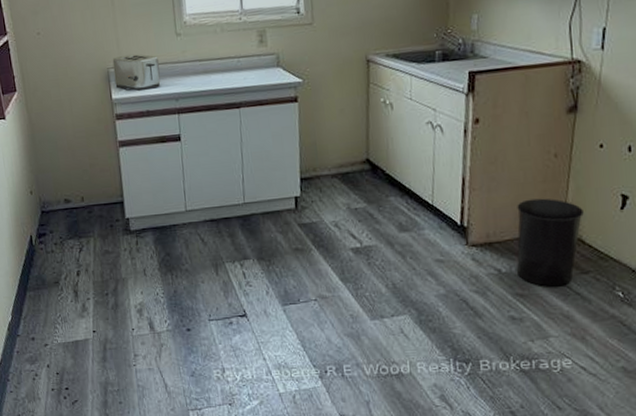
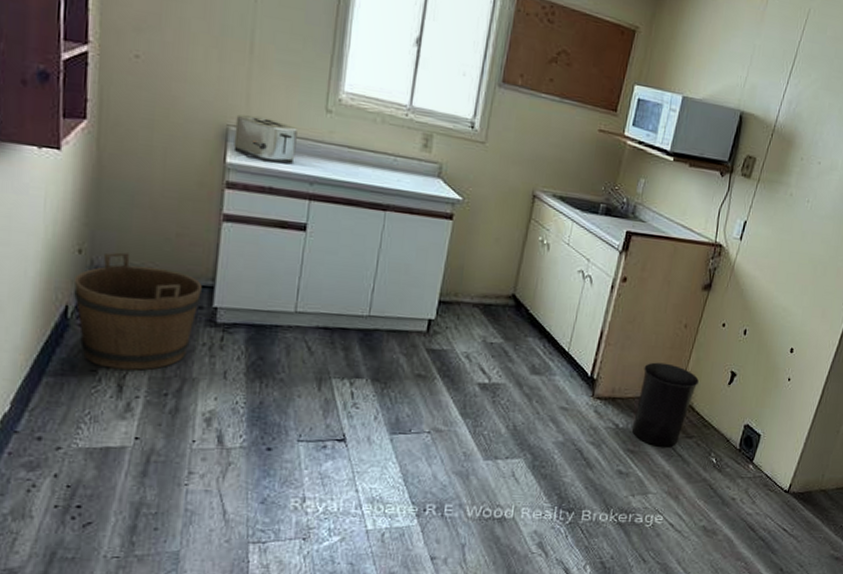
bucket: none [32,187,116,279] -> present [74,252,202,370]

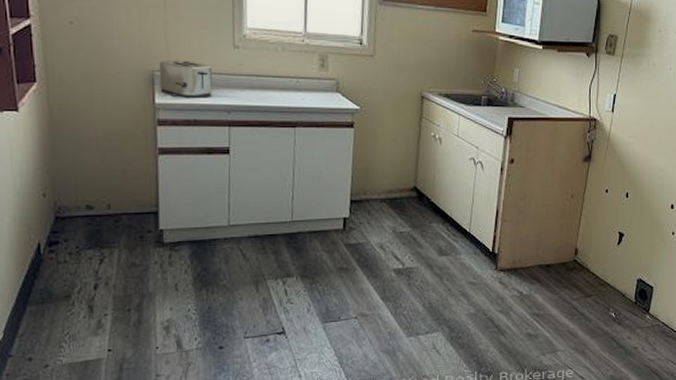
bucket: present [74,252,202,370] -> none [43,192,148,293]
waste bin: present [631,362,699,447] -> none [535,232,590,308]

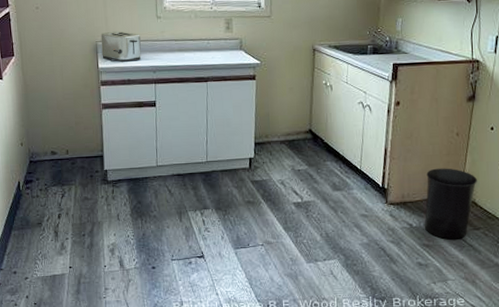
waste bin: none [535,232,590,308] -> present [424,168,477,240]

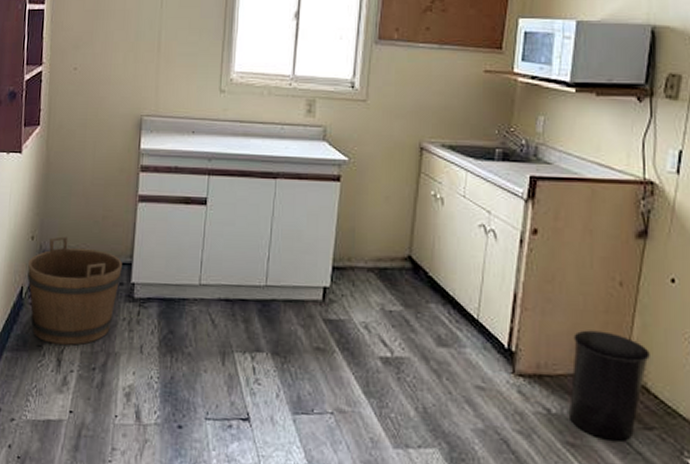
bucket: none [21,141,96,221] -> present [27,236,122,345]
toaster: present [101,30,141,63] -> none [146,104,197,145]

